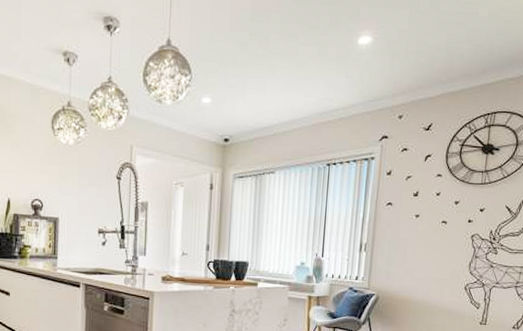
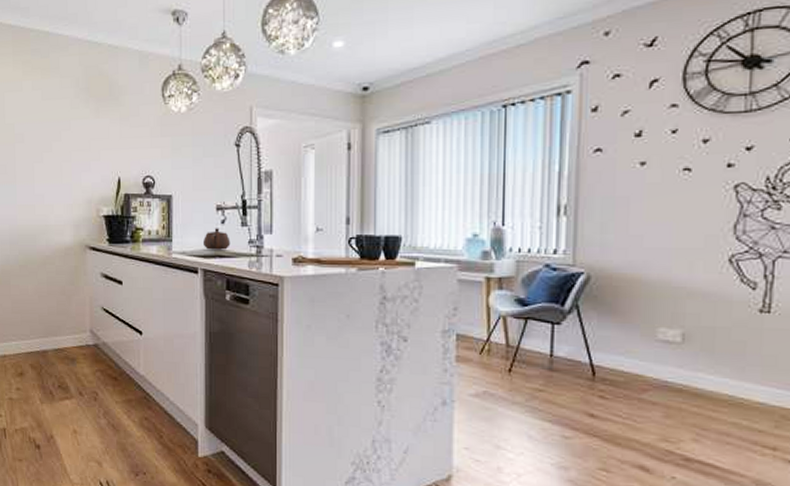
teapot: none [85,248,110,268] -> present [202,228,230,250]

